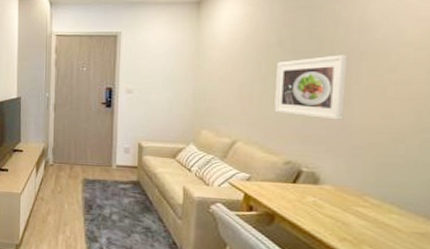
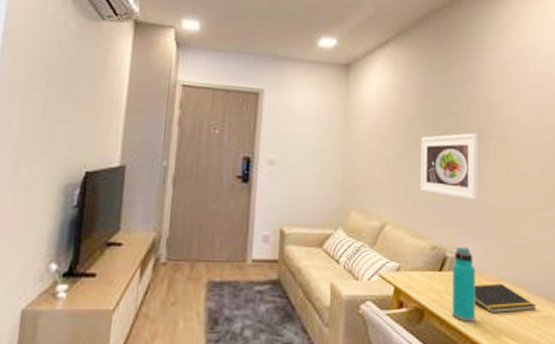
water bottle: none [305,163,335,230] -> present [452,247,476,322]
notepad: none [331,197,411,226] -> present [474,283,537,314]

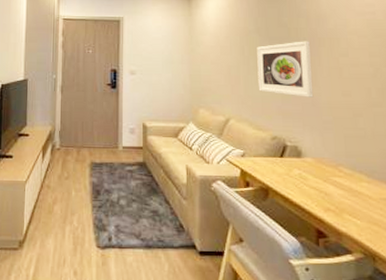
water bottle: present [452,247,476,322] -> none [292,138,317,201]
notepad: present [474,283,537,314] -> none [314,168,378,195]

